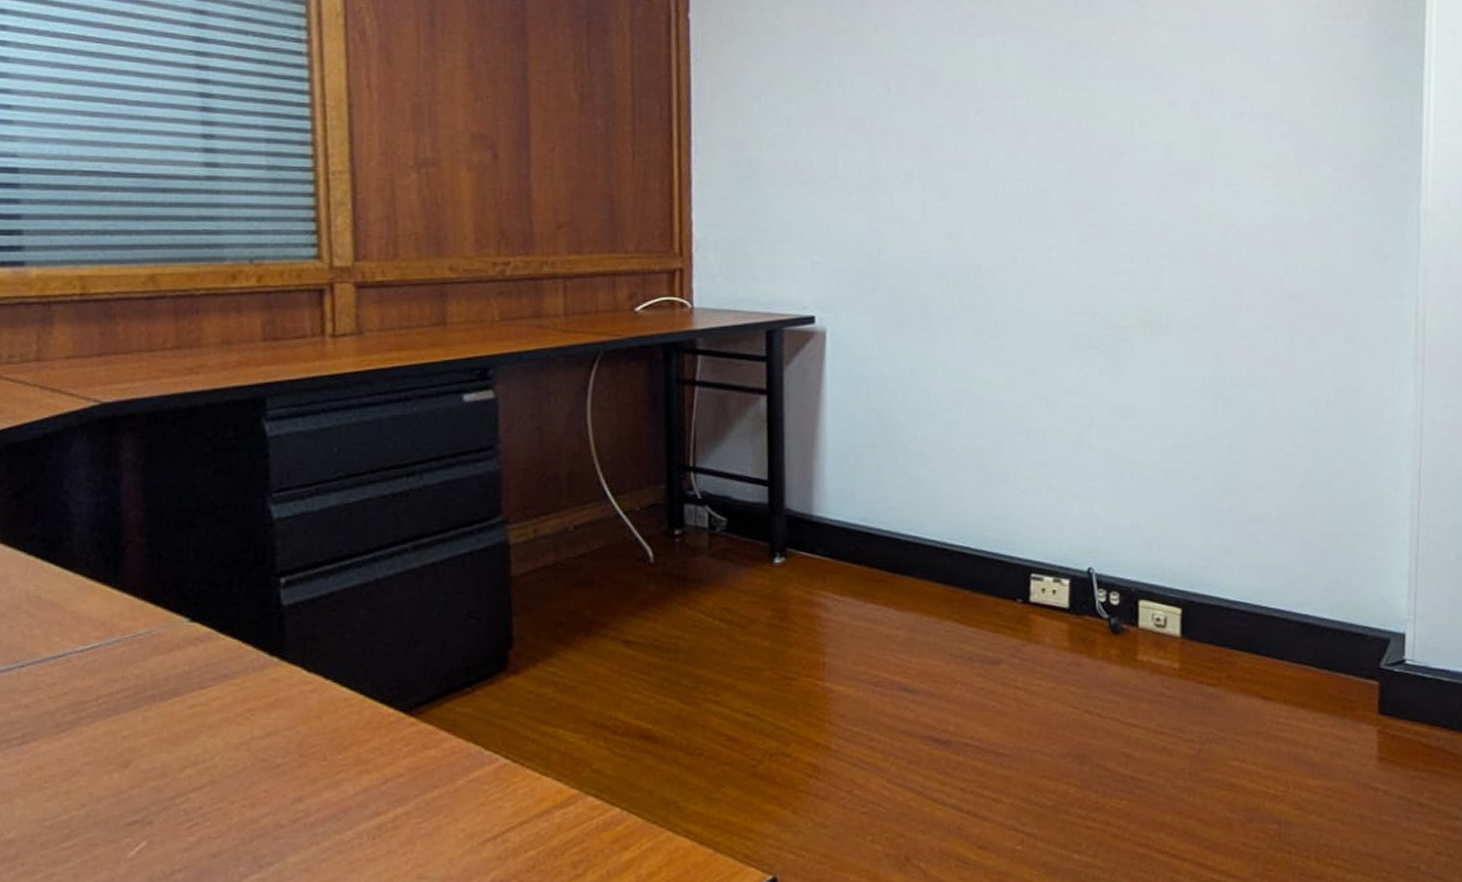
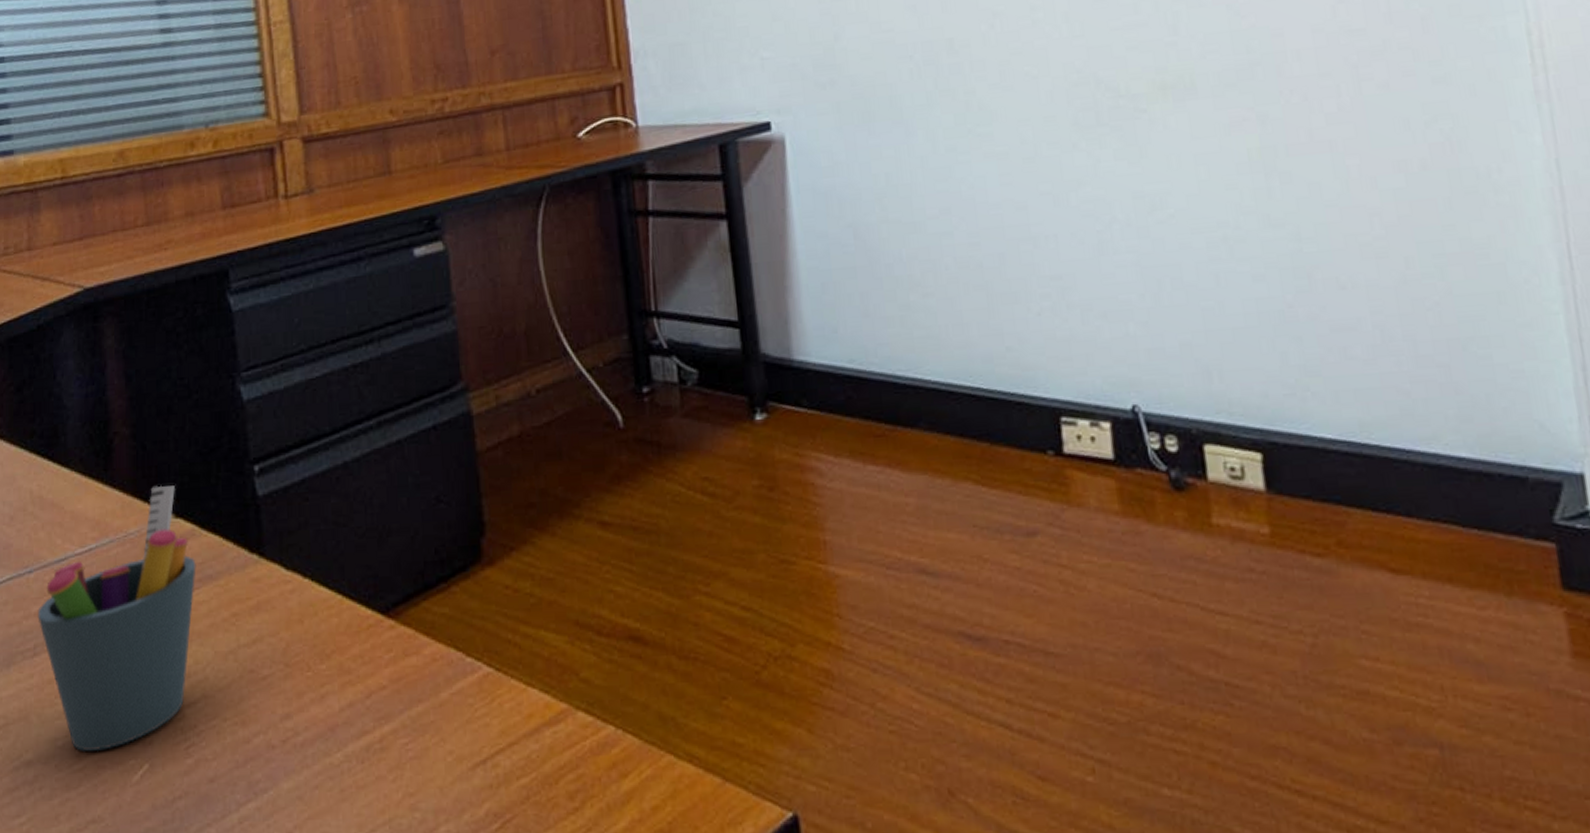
pen holder: none [28,591,211,831] -> present [37,485,196,751]

